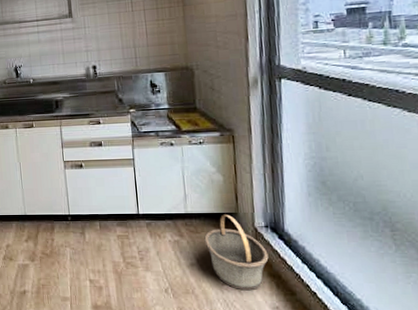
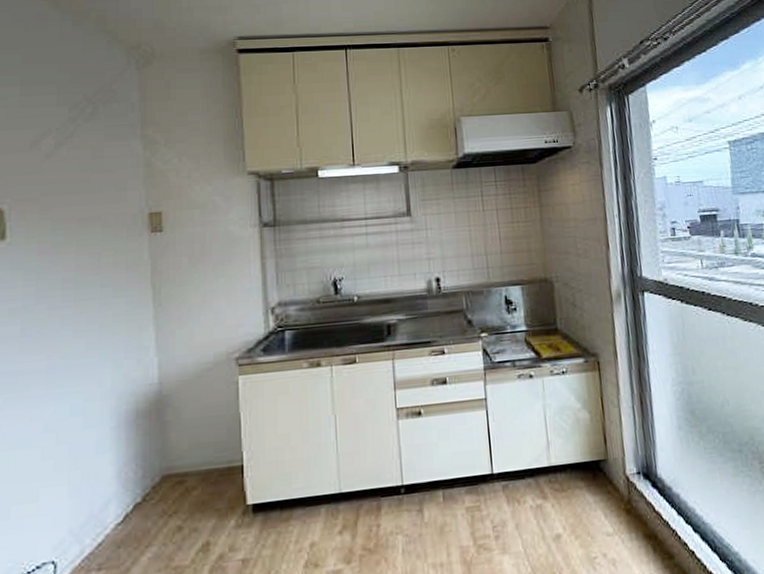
basket: present [204,214,269,290] -> none [571,462,643,562]

